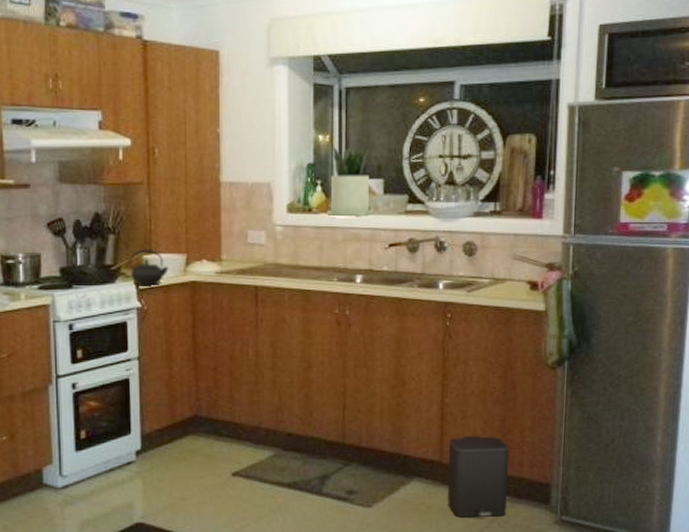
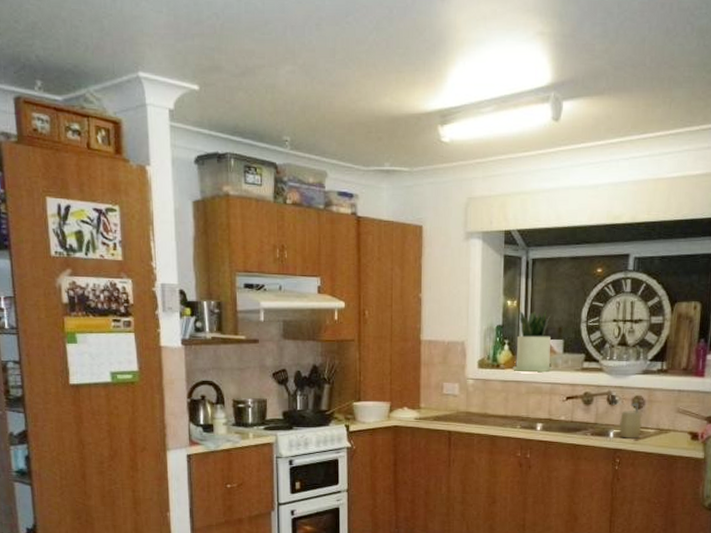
kettle: present [129,248,169,286] -> none [341,396,375,429]
soap dispenser: none [450,249,475,290] -> present [619,403,642,439]

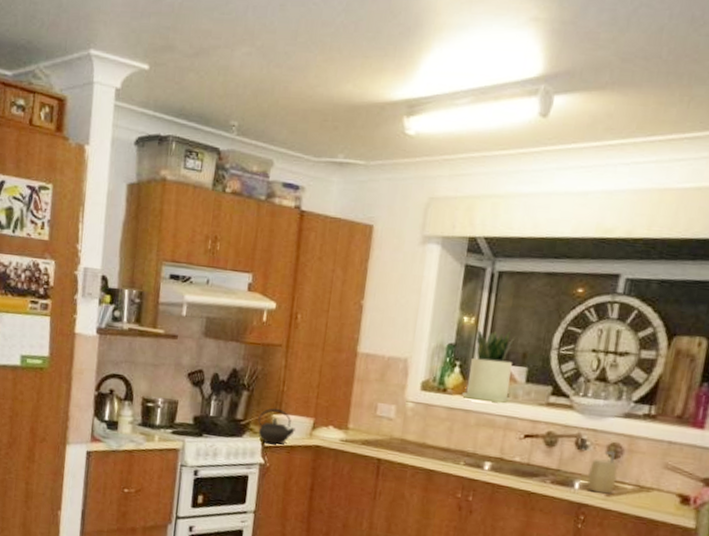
kettle: none [341,396,375,429] -> present [258,408,296,445]

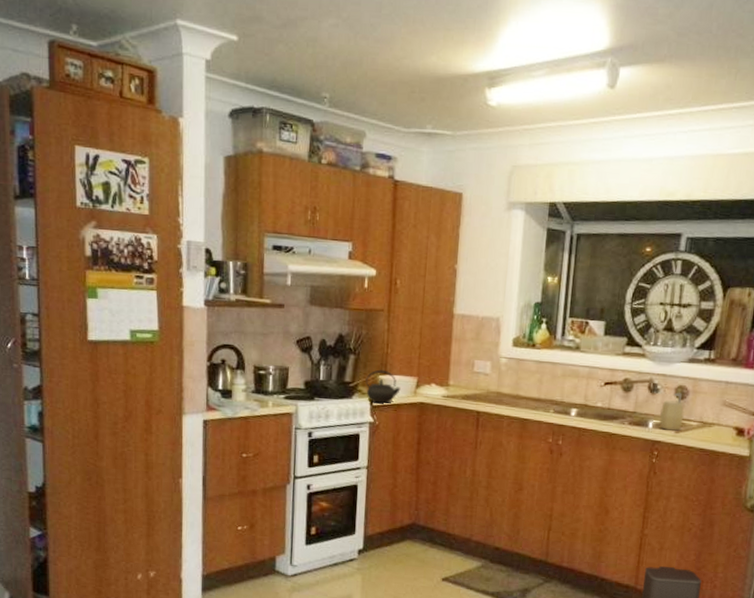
planter: present [462,328,515,404] -> none [549,287,593,355]

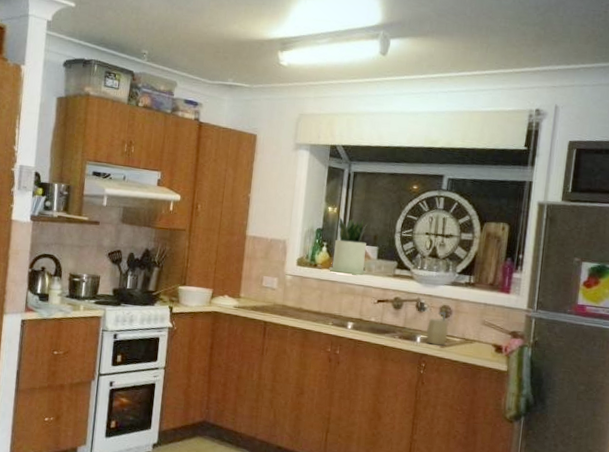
kettle: present [365,369,401,404] -> none [166,281,198,312]
planter: none [549,287,593,355] -> present [329,216,367,276]

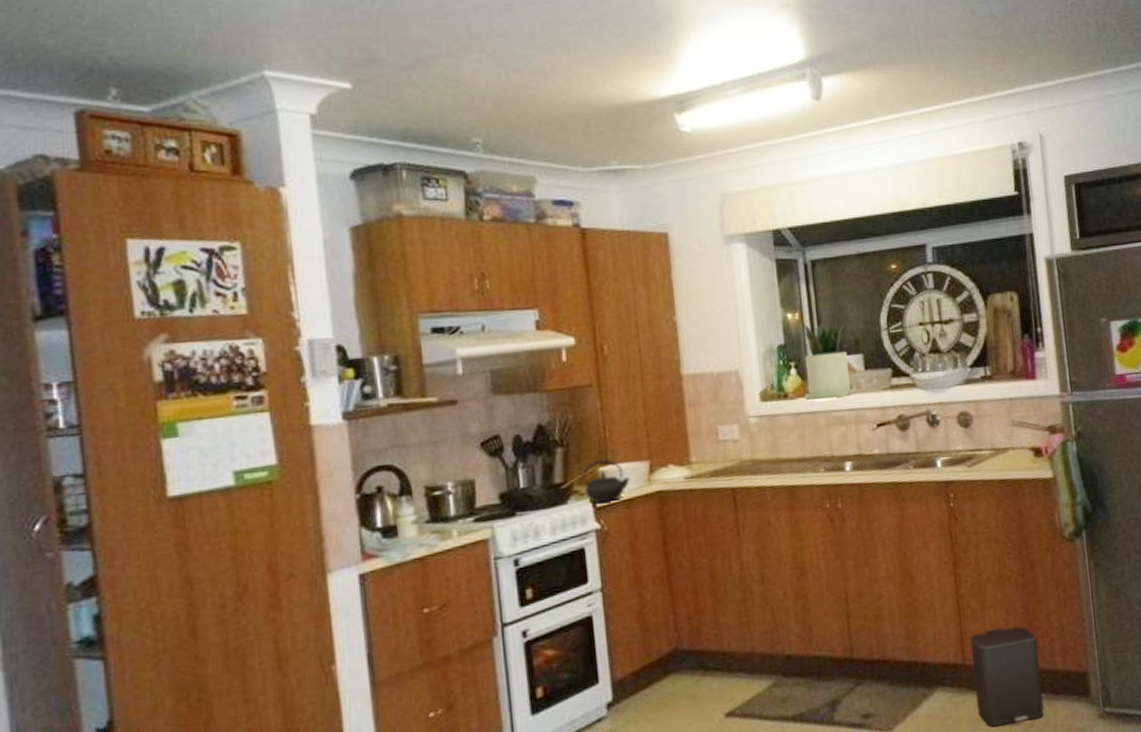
kettle: none [166,281,198,312] -> present [581,459,630,504]
soap dispenser: present [426,311,449,346] -> none [946,420,974,467]

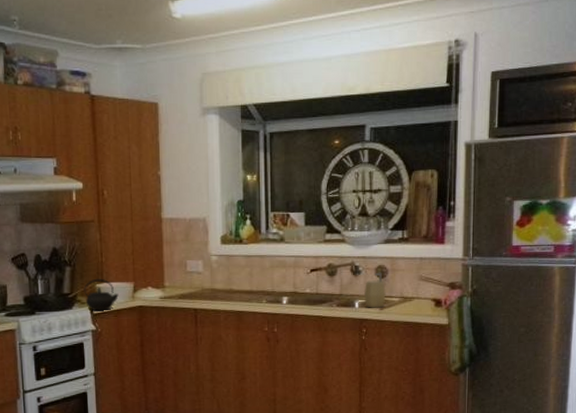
planter: present [804,319,855,400] -> none [256,183,296,247]
soap dispenser: none [946,420,974,467] -> present [364,272,386,308]

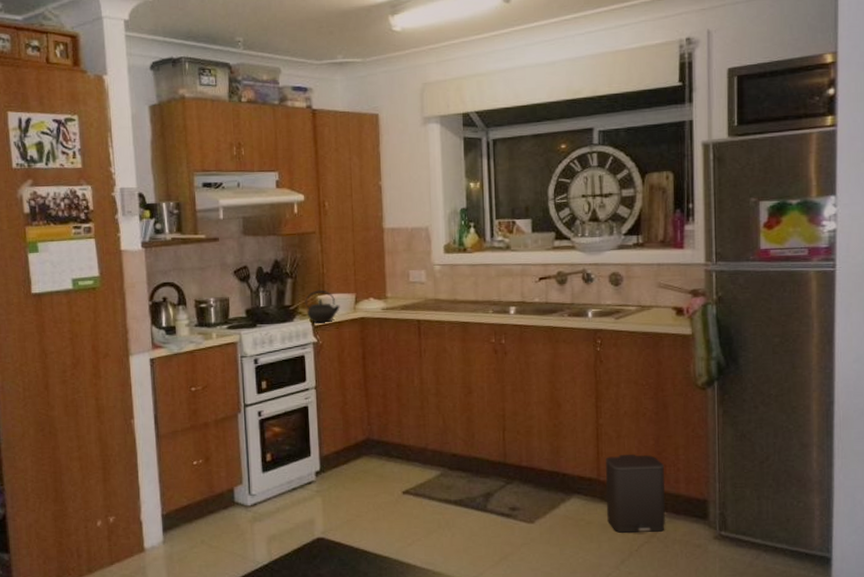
soap dispenser: present [364,272,386,308] -> none [598,279,622,318]

